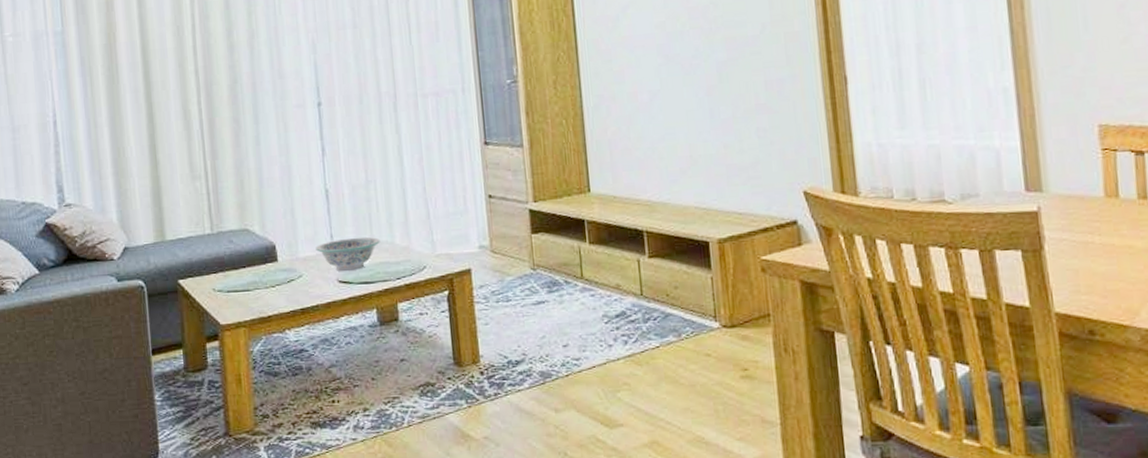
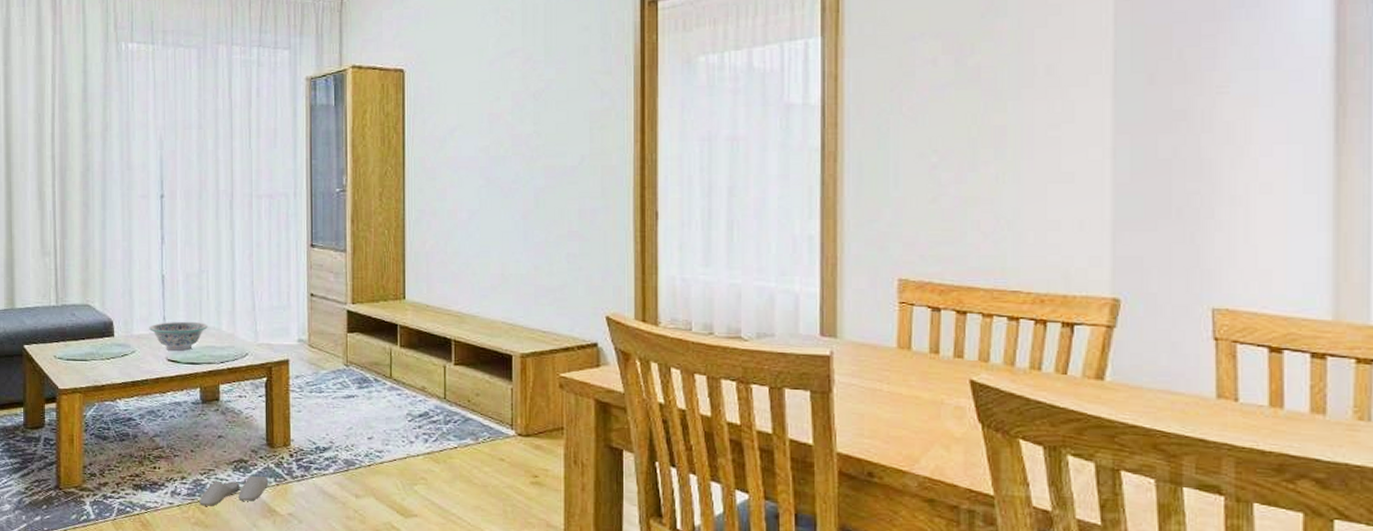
slippers: none [385,398,459,438] -> present [199,475,268,506]

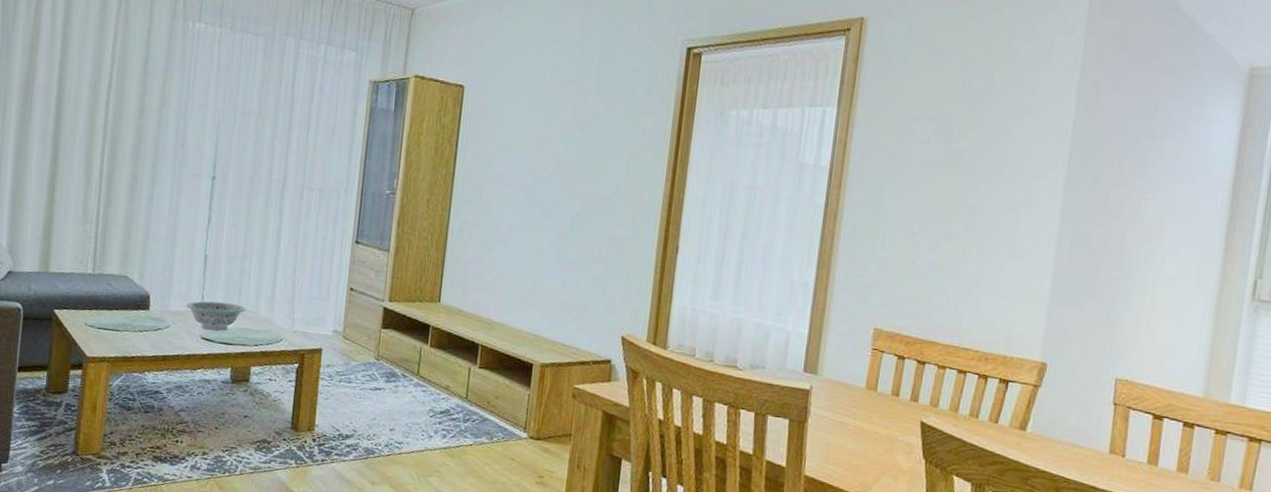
slippers: present [199,475,268,506] -> none [218,457,289,483]

